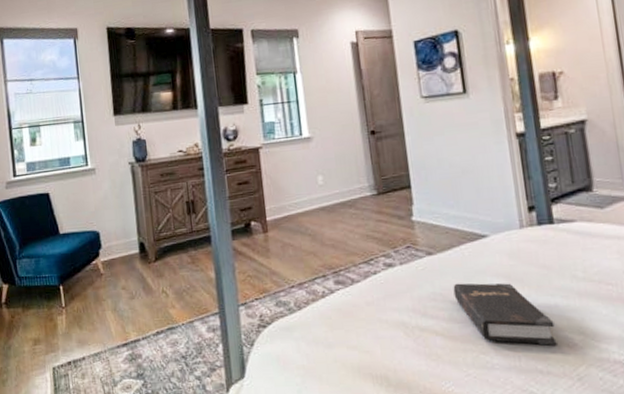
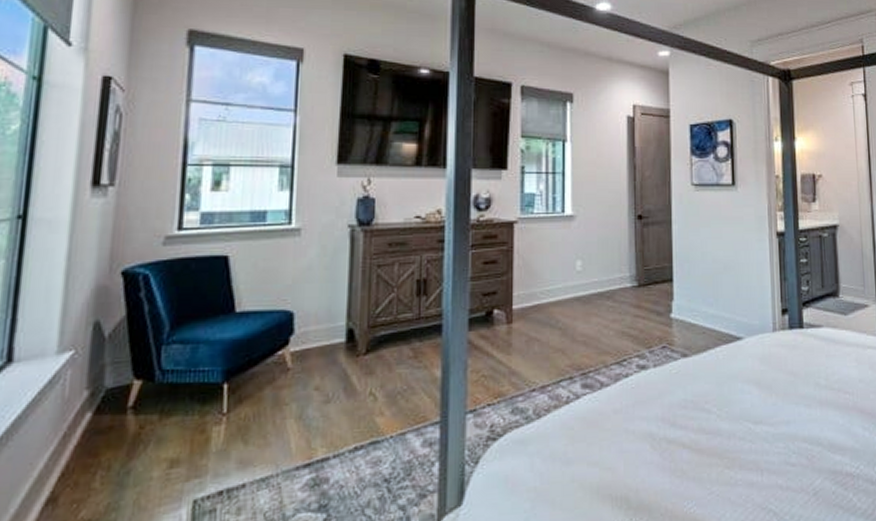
hardback book: present [453,283,557,346] -> none [705,389,797,458]

